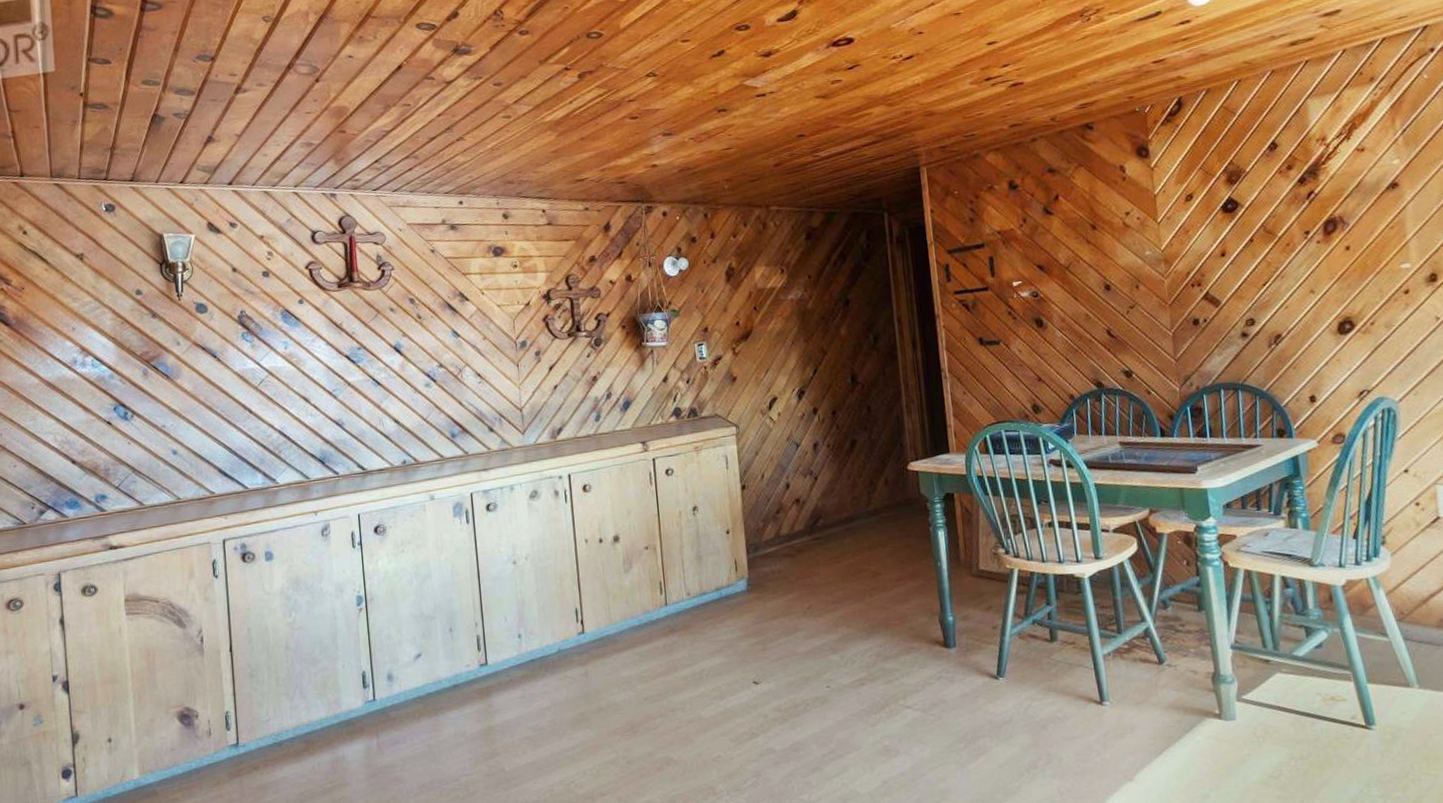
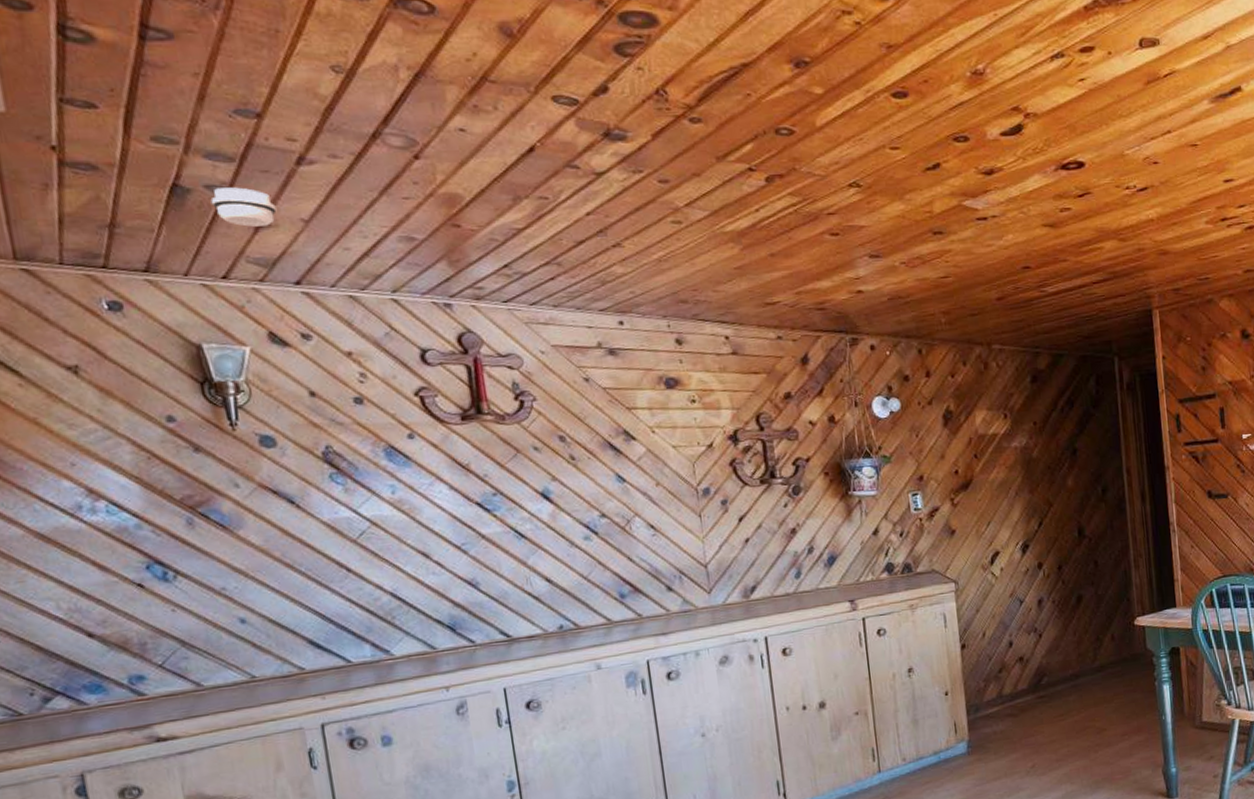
smoke detector: none [177,113,220,143] -> present [210,187,277,227]

